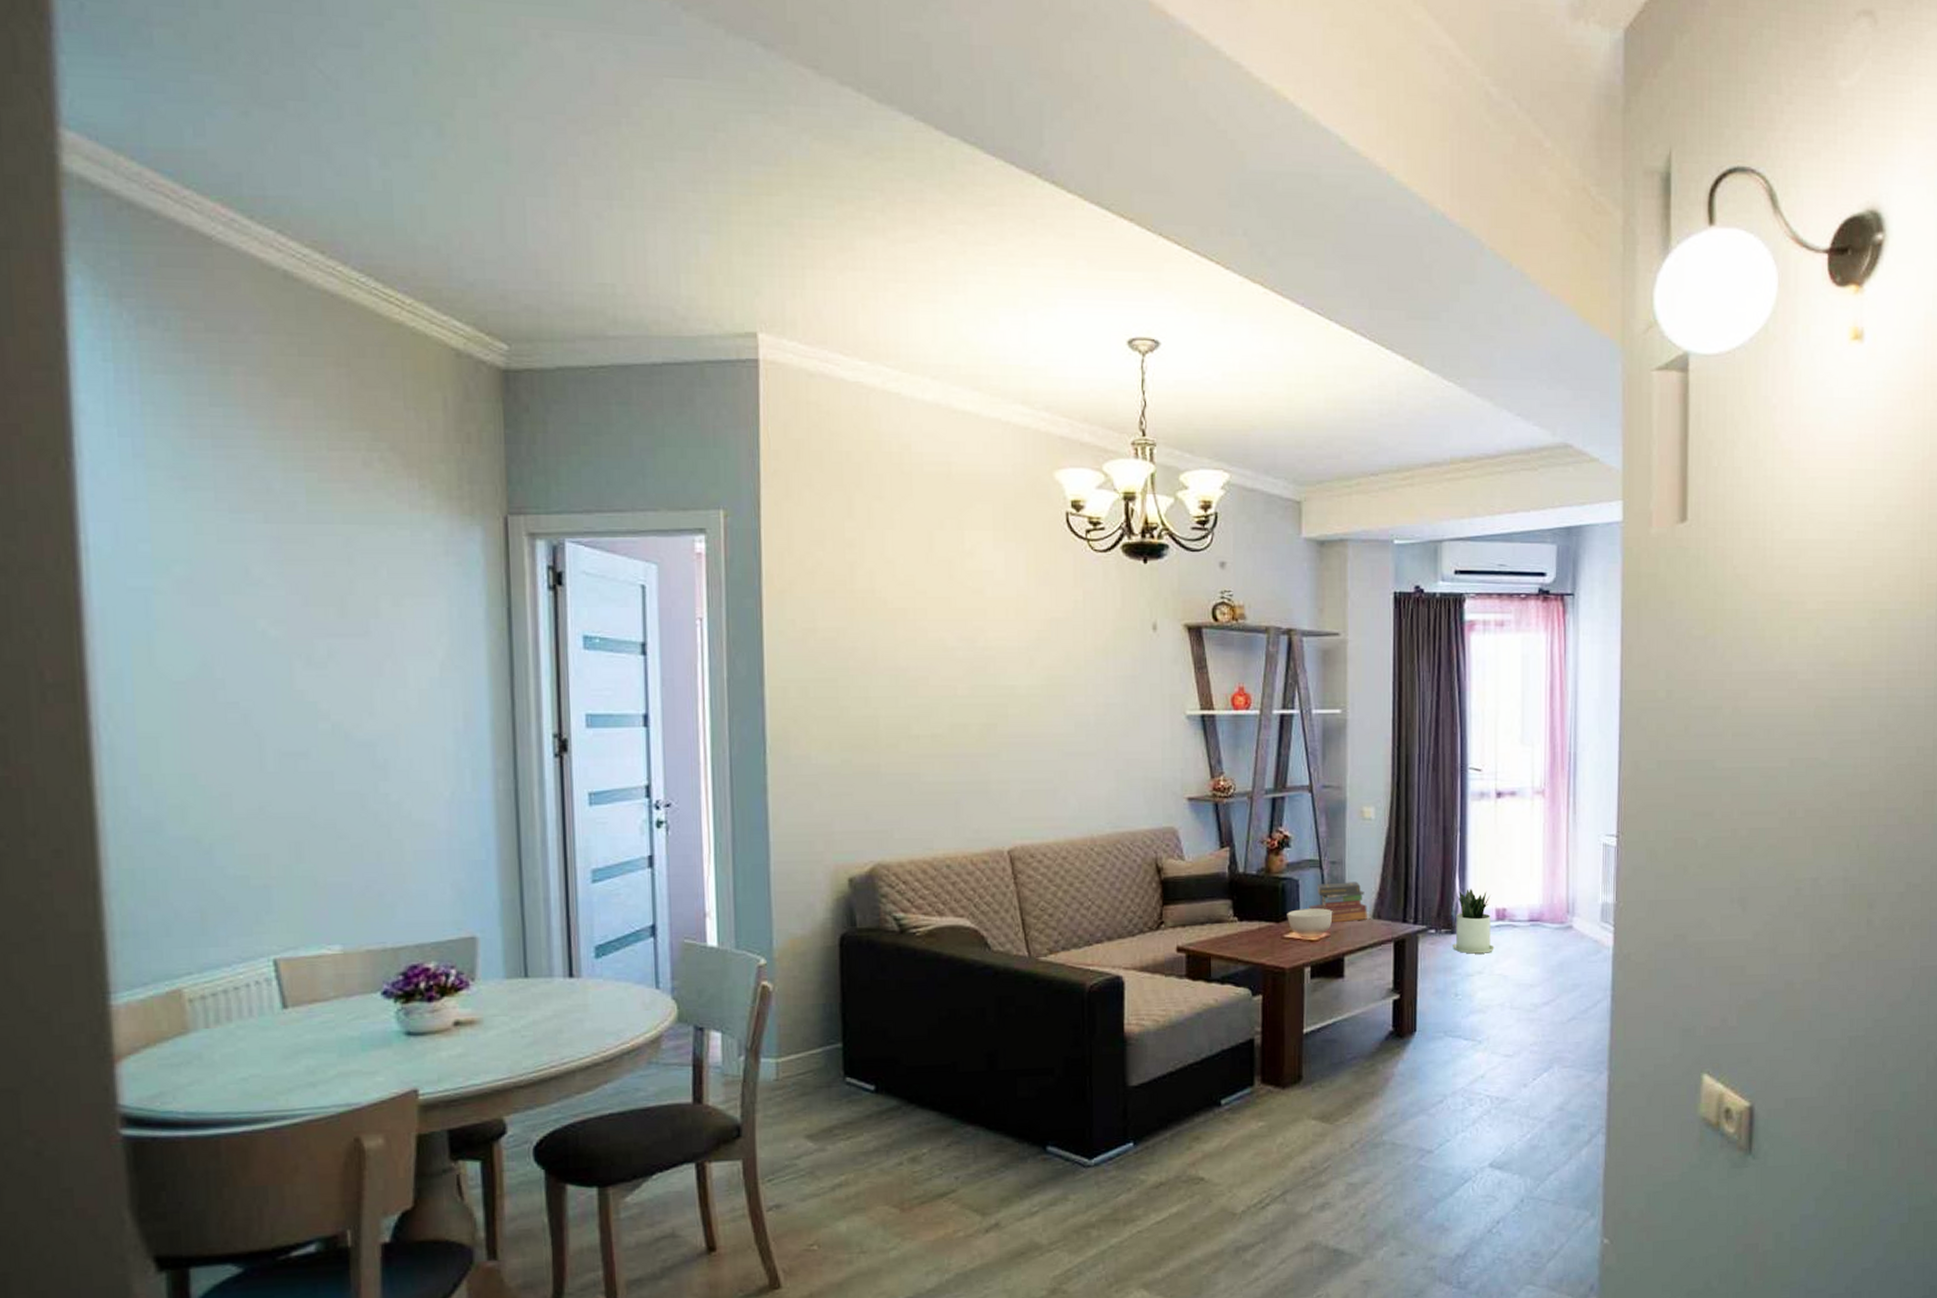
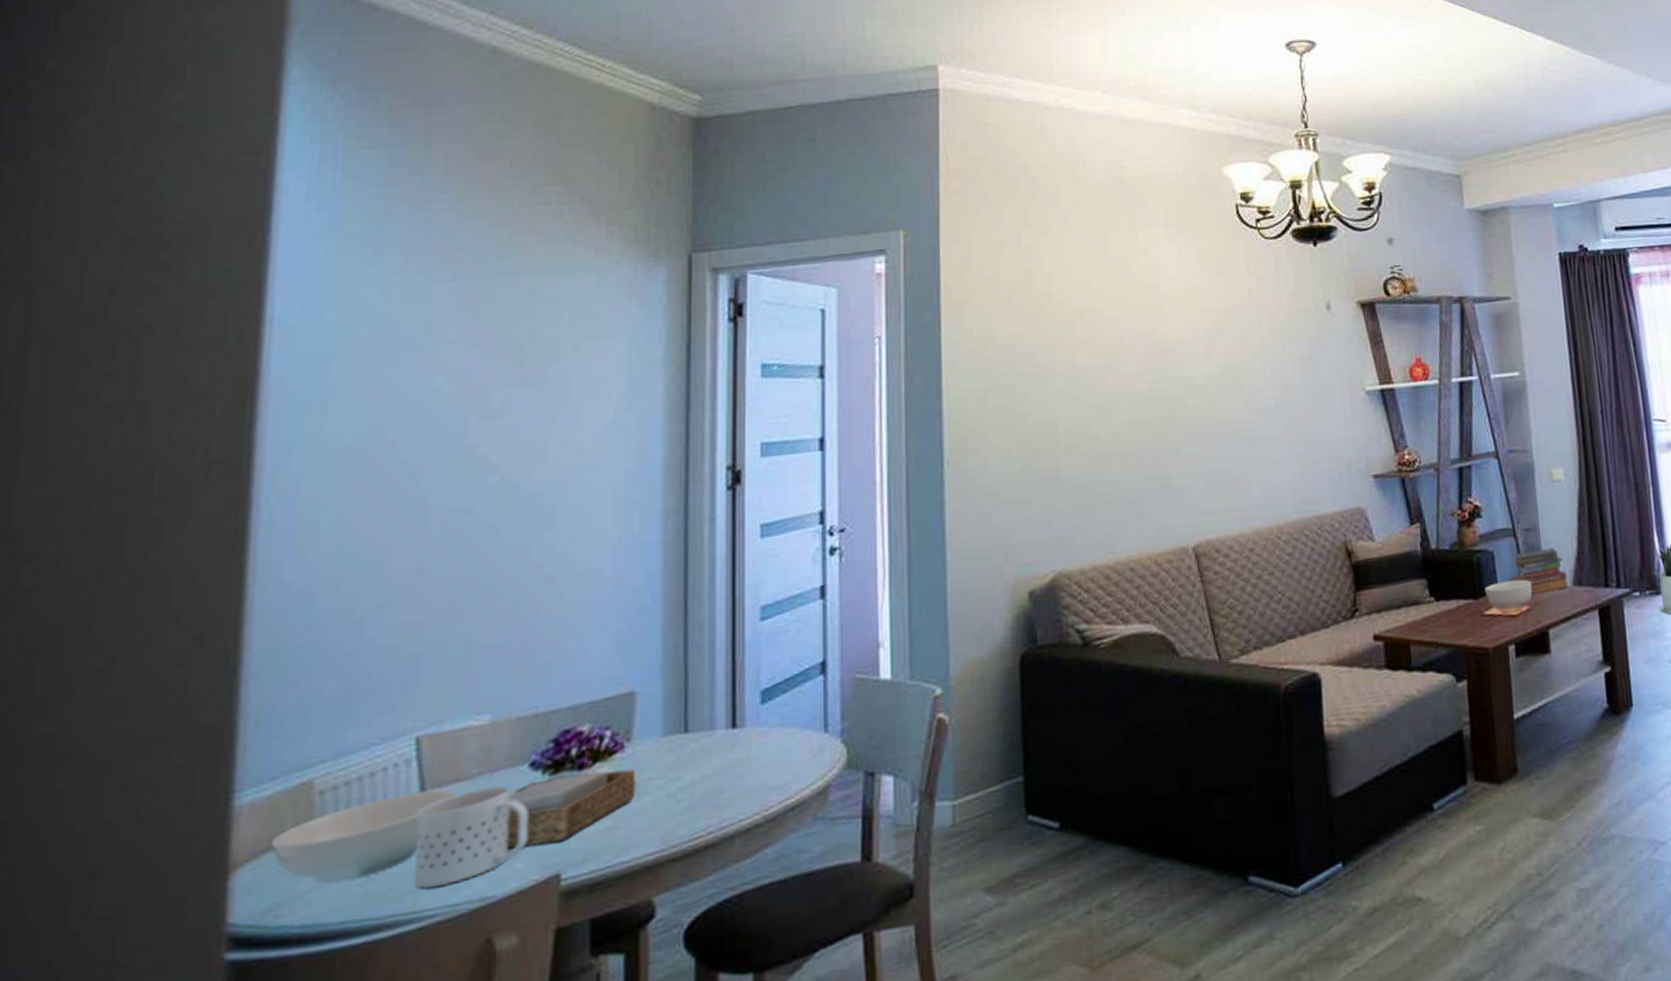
bowl: none [149,1008,317,1079] -> present [270,789,457,884]
mug: none [281,1010,385,1091] -> present [414,786,528,888]
napkin holder: none [364,1005,483,1064] -> present [507,769,636,848]

